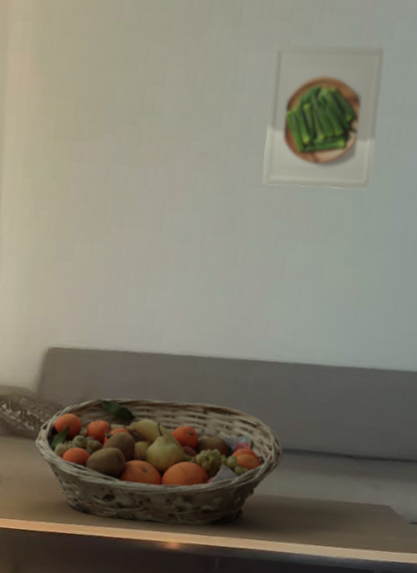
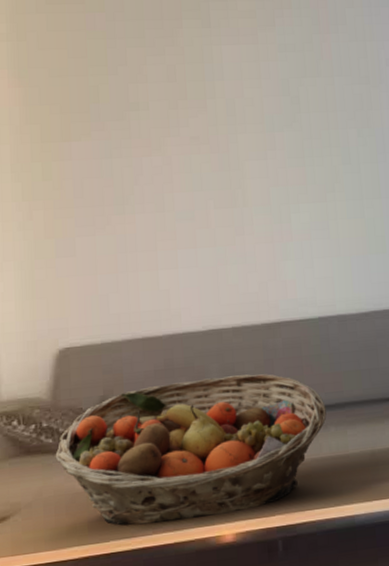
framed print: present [262,44,384,190] -> none [243,31,355,158]

